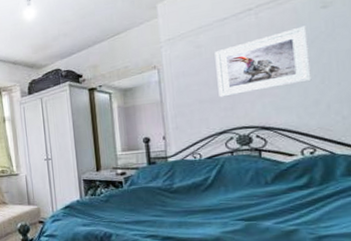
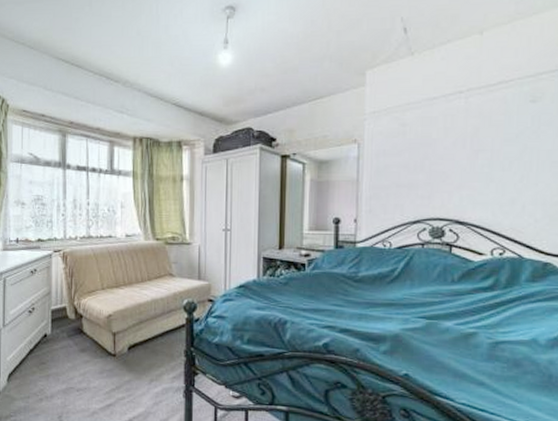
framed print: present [214,26,312,98] -> none [417,118,513,184]

